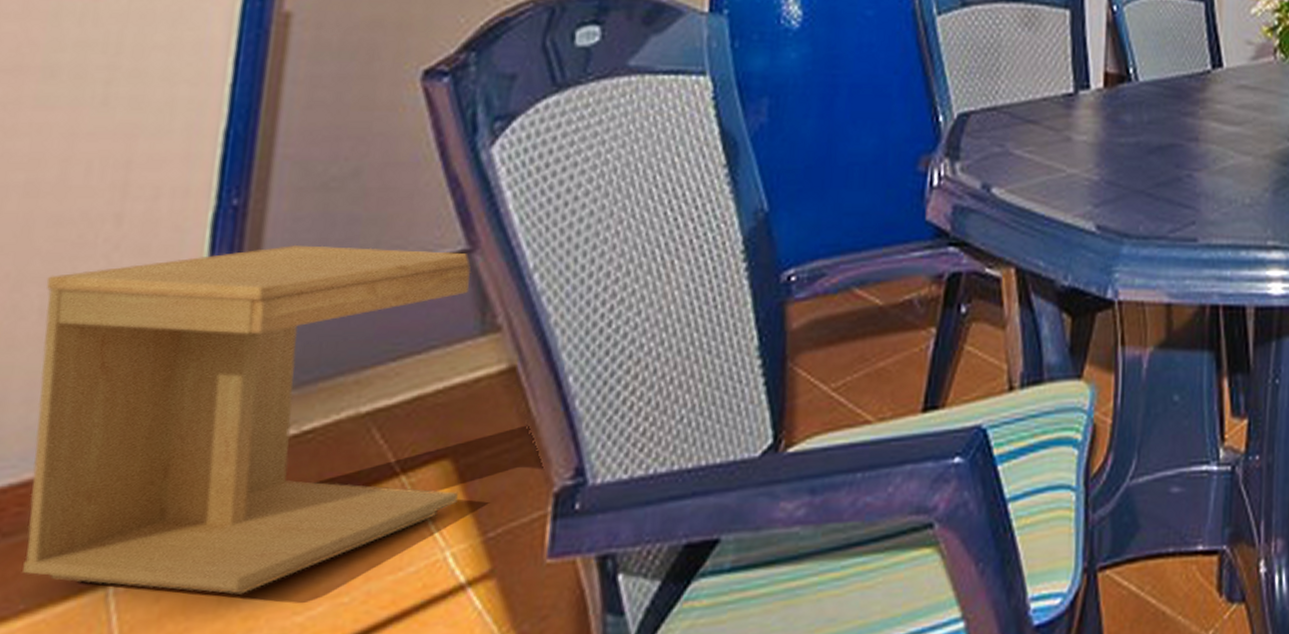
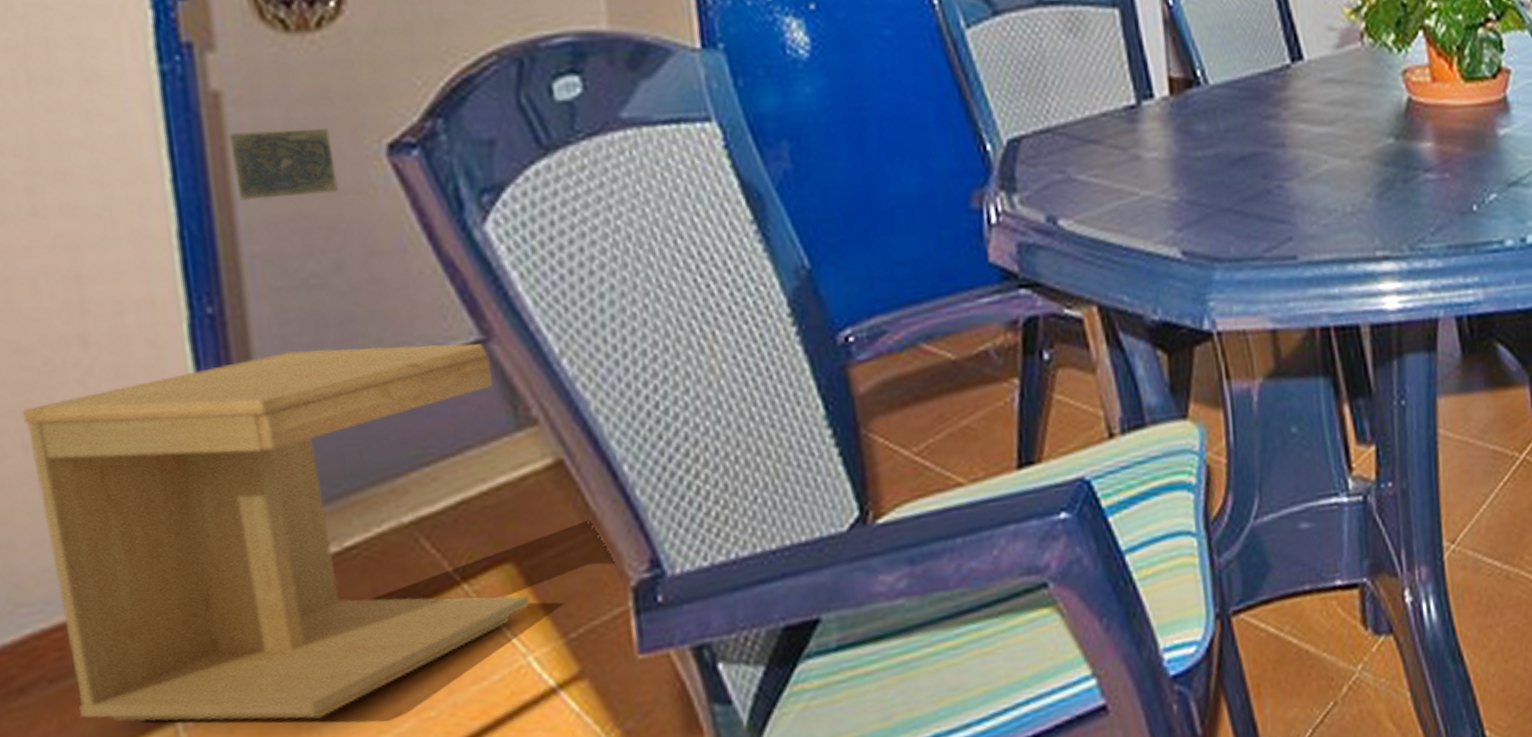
decorative tile: none [285,49,377,109] -> present [228,128,338,200]

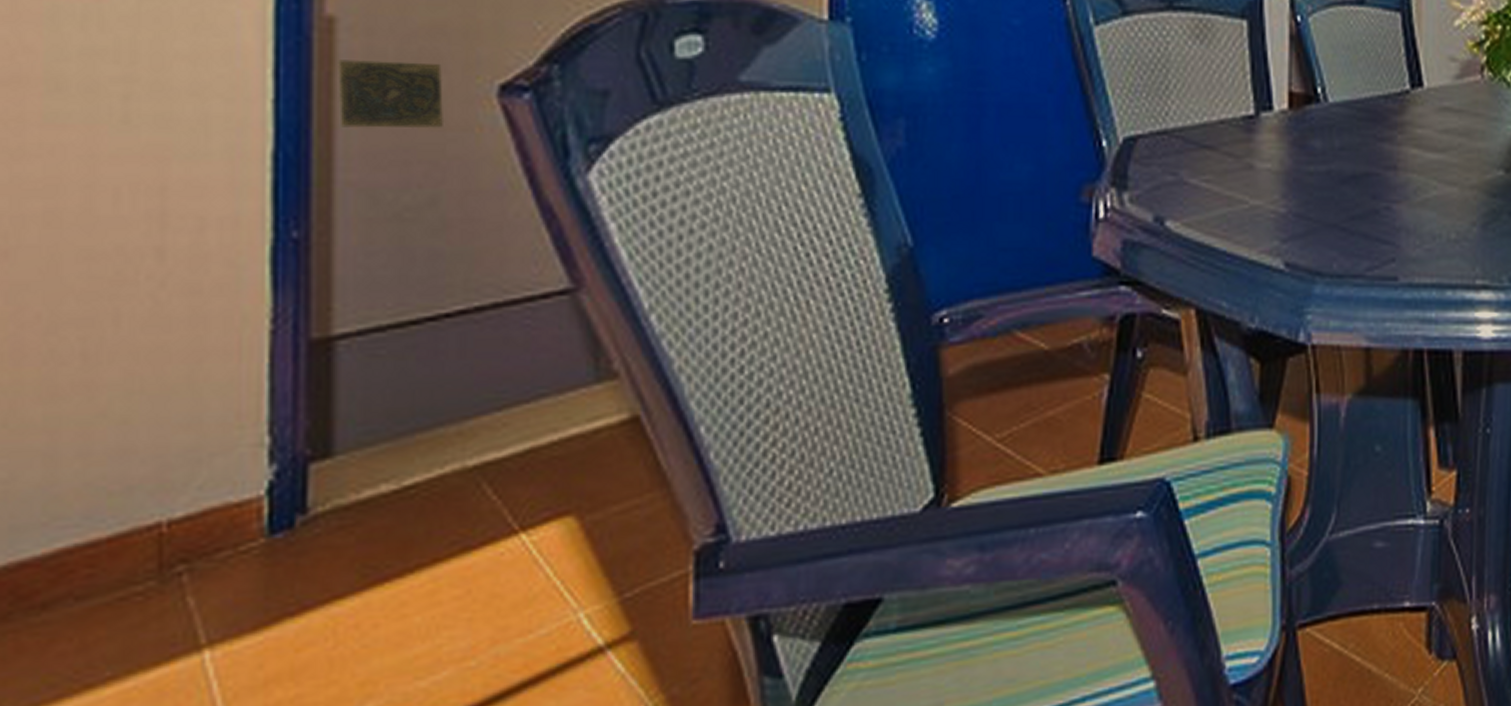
side table: present [21,343,531,722] -> none [85,282,588,659]

